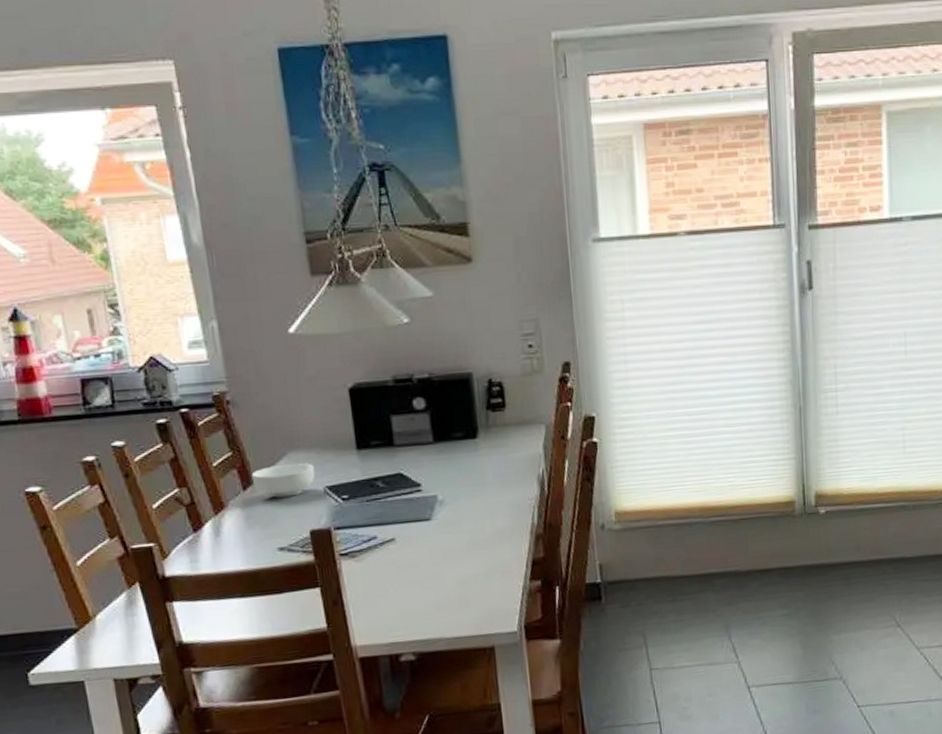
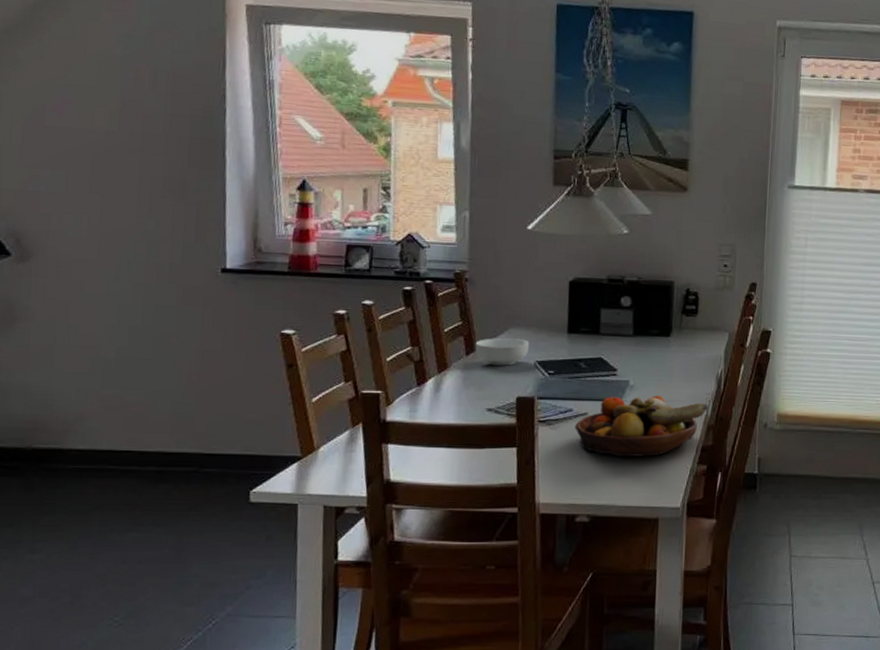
fruit bowl: none [382,507,533,584] -> present [575,395,708,458]

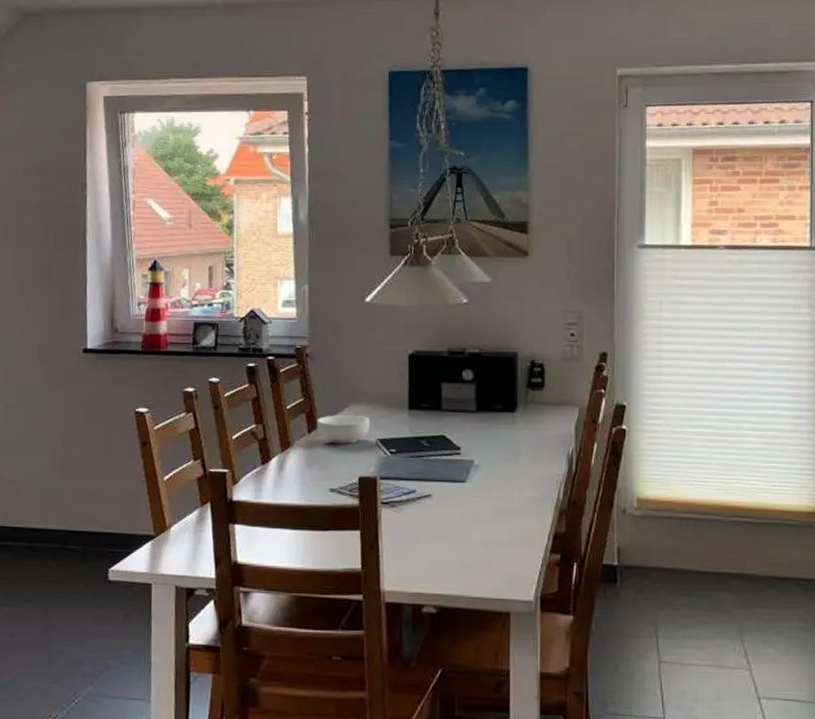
fruit bowl: present [575,395,708,458] -> none [418,476,559,544]

